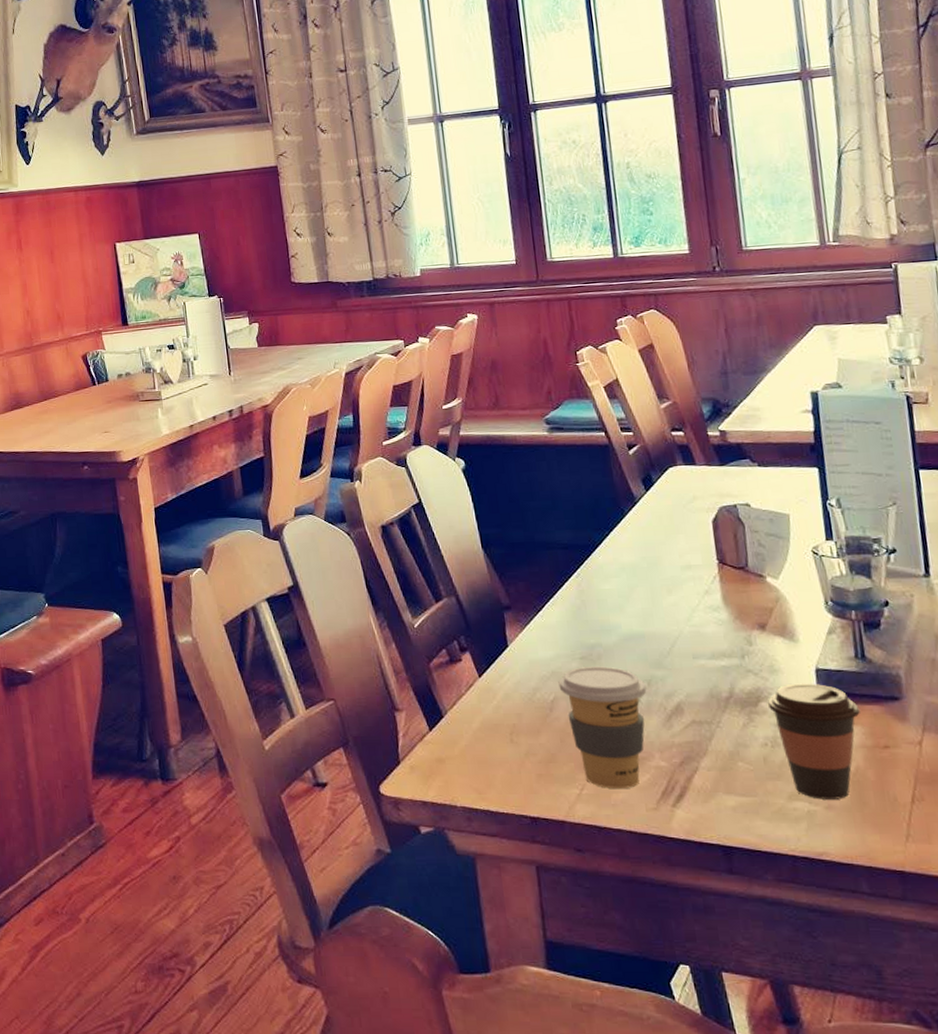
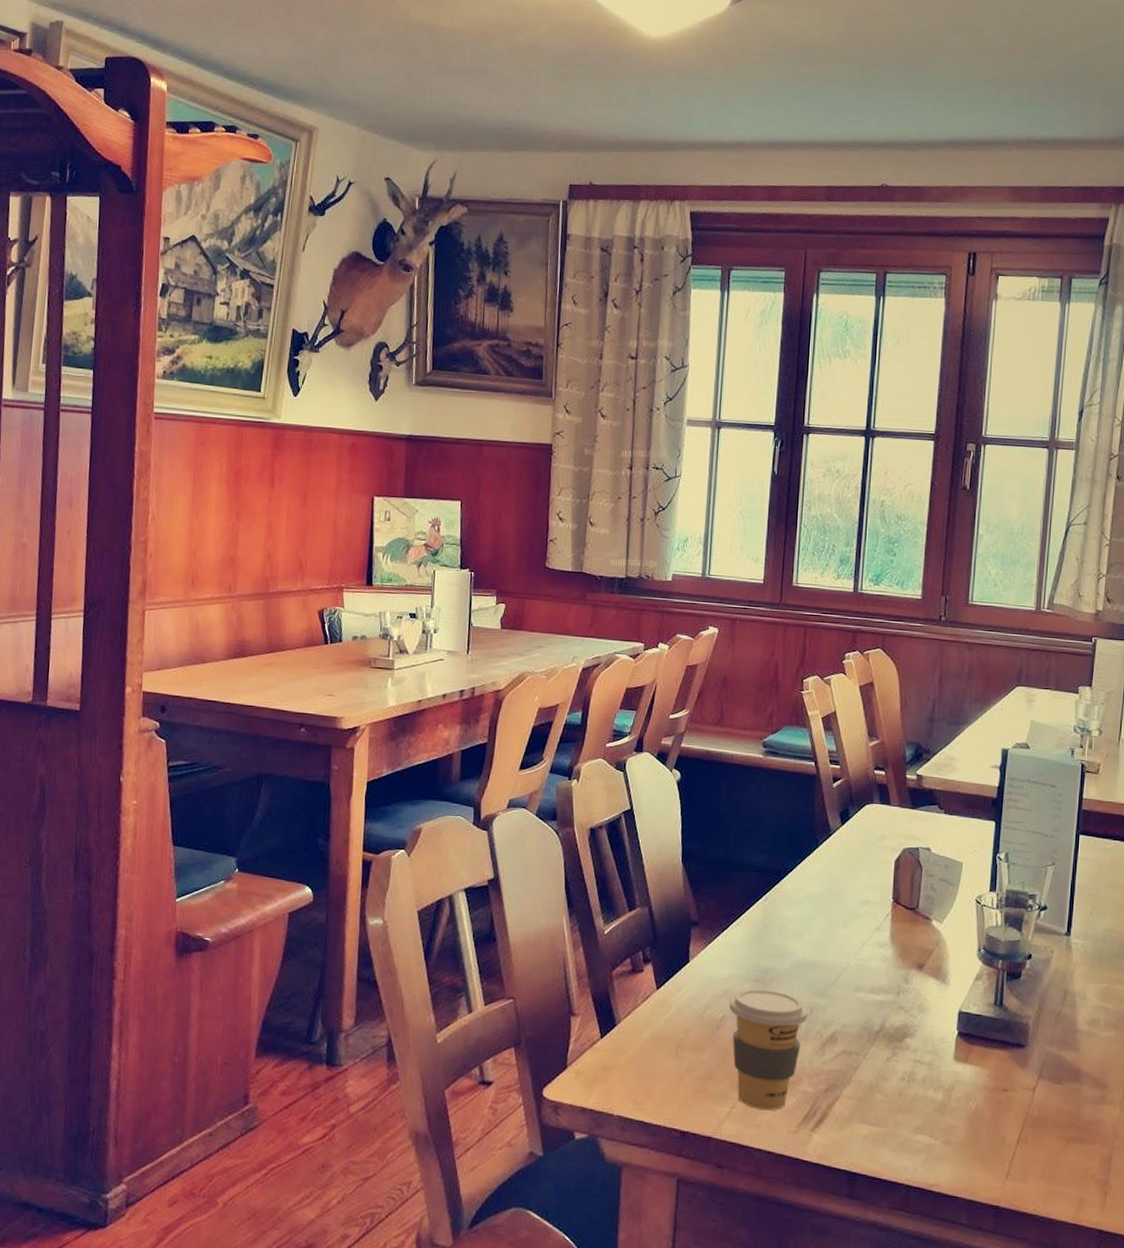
coffee cup: present [767,683,860,800] -> none [911,1023,989,1136]

